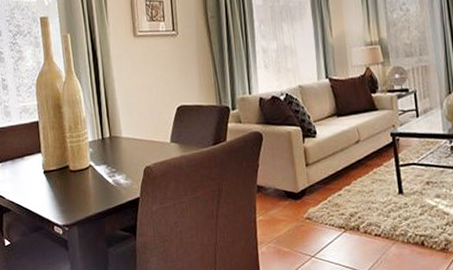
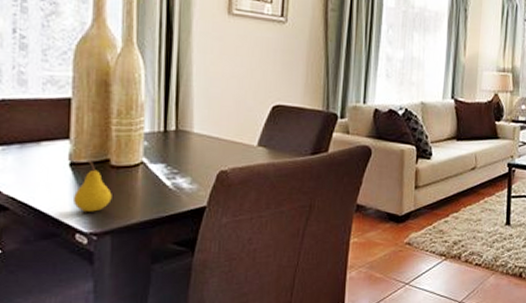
fruit: none [49,167,74,209] -> present [74,159,112,212]

